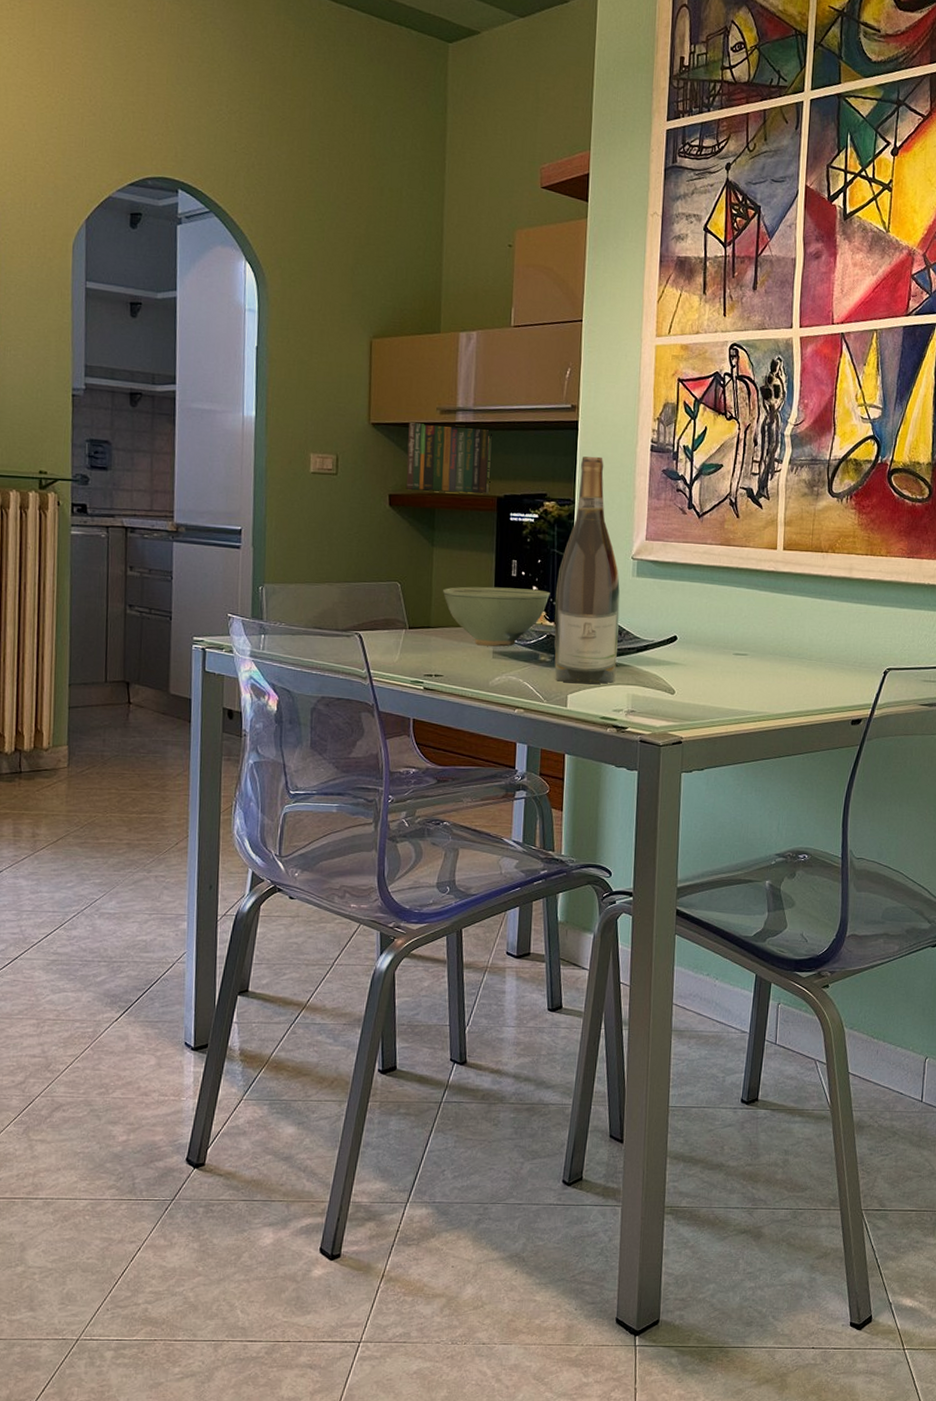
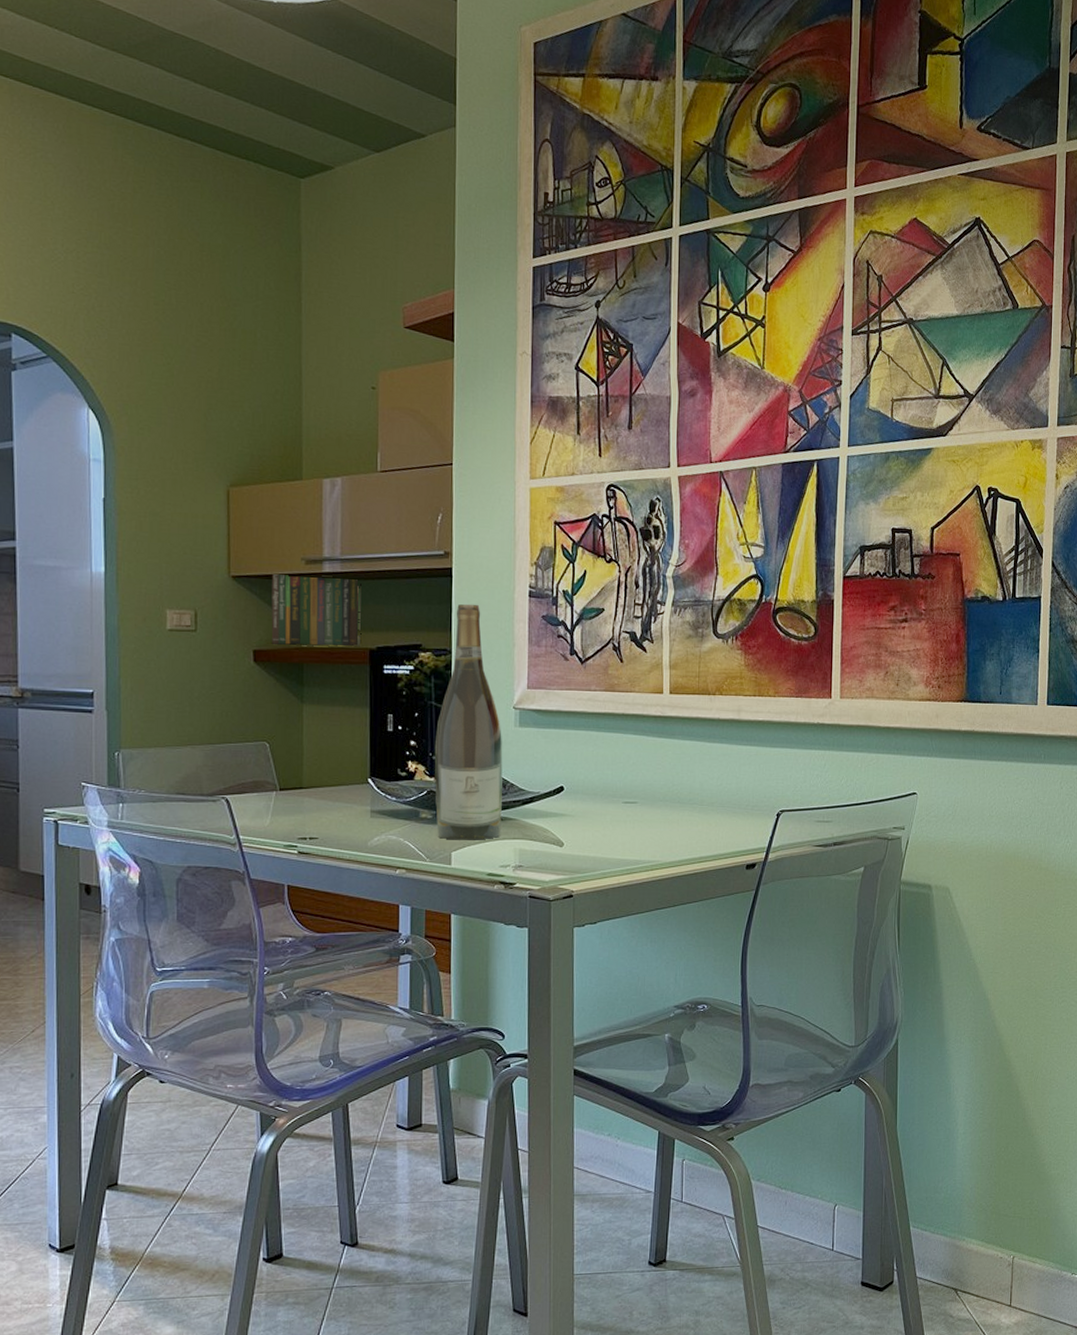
bowl: present [443,586,550,647] -> none [315,743,429,805]

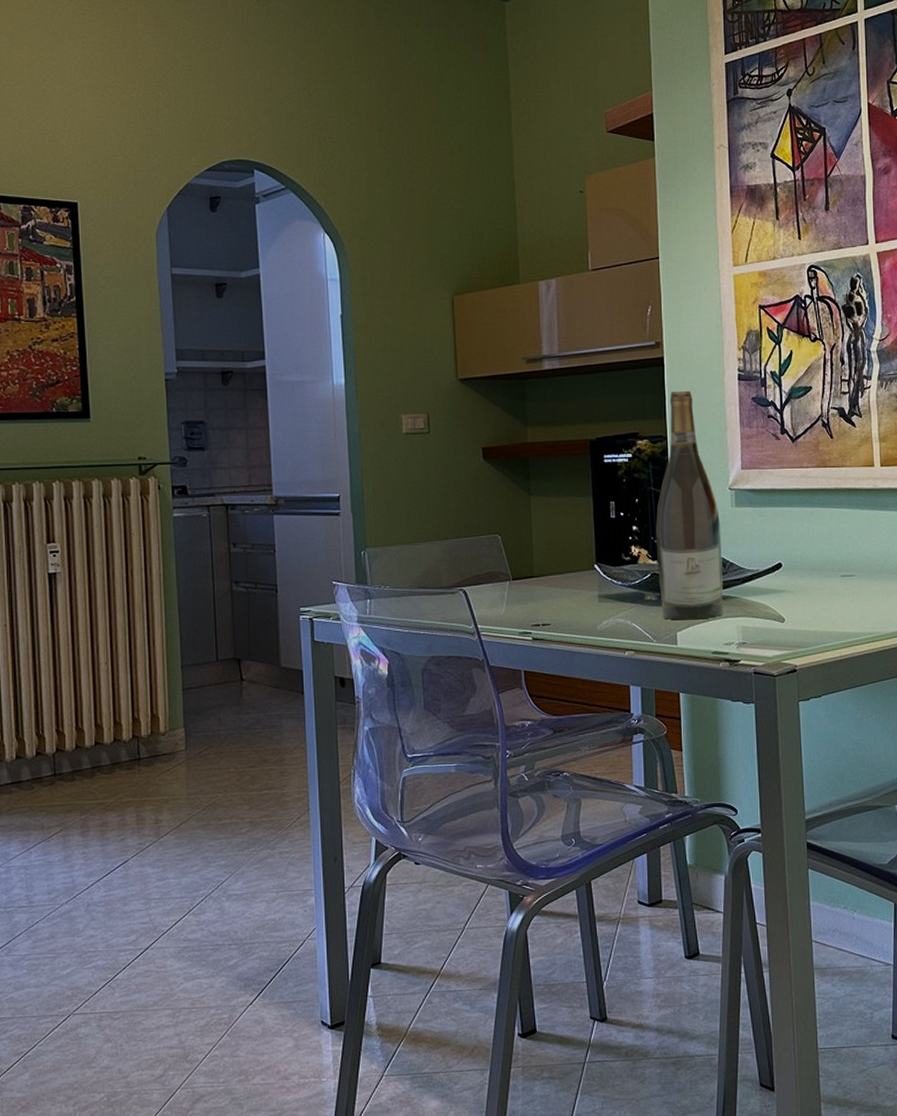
books: present [271,574,361,647] -> none [496,373,581,442]

